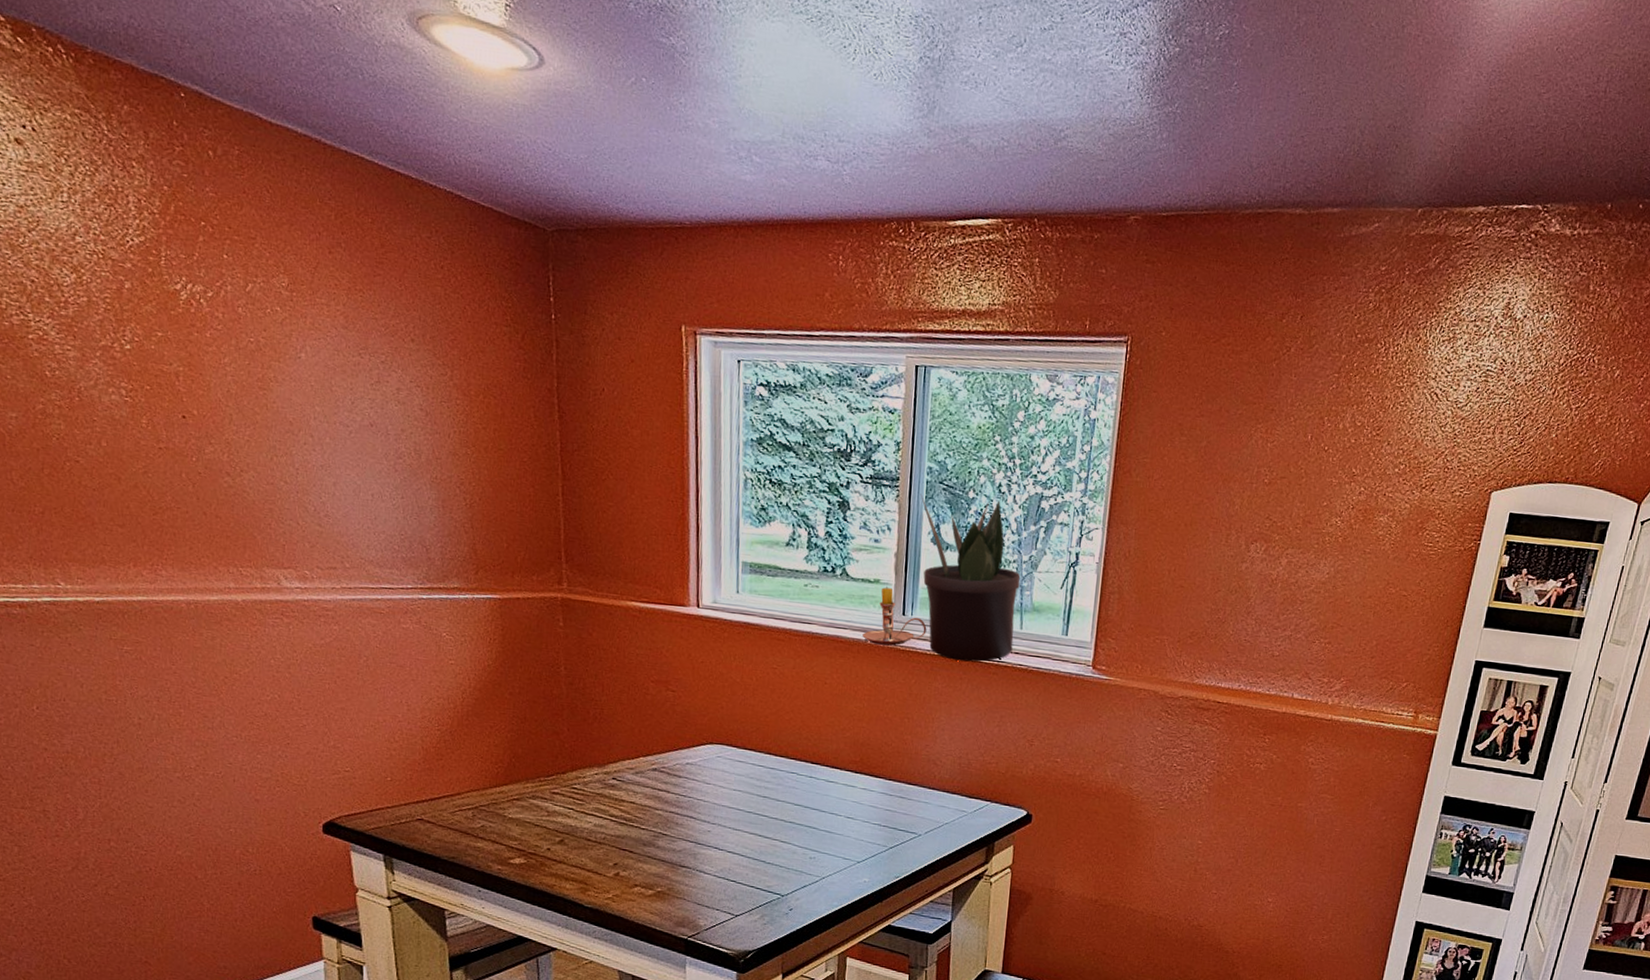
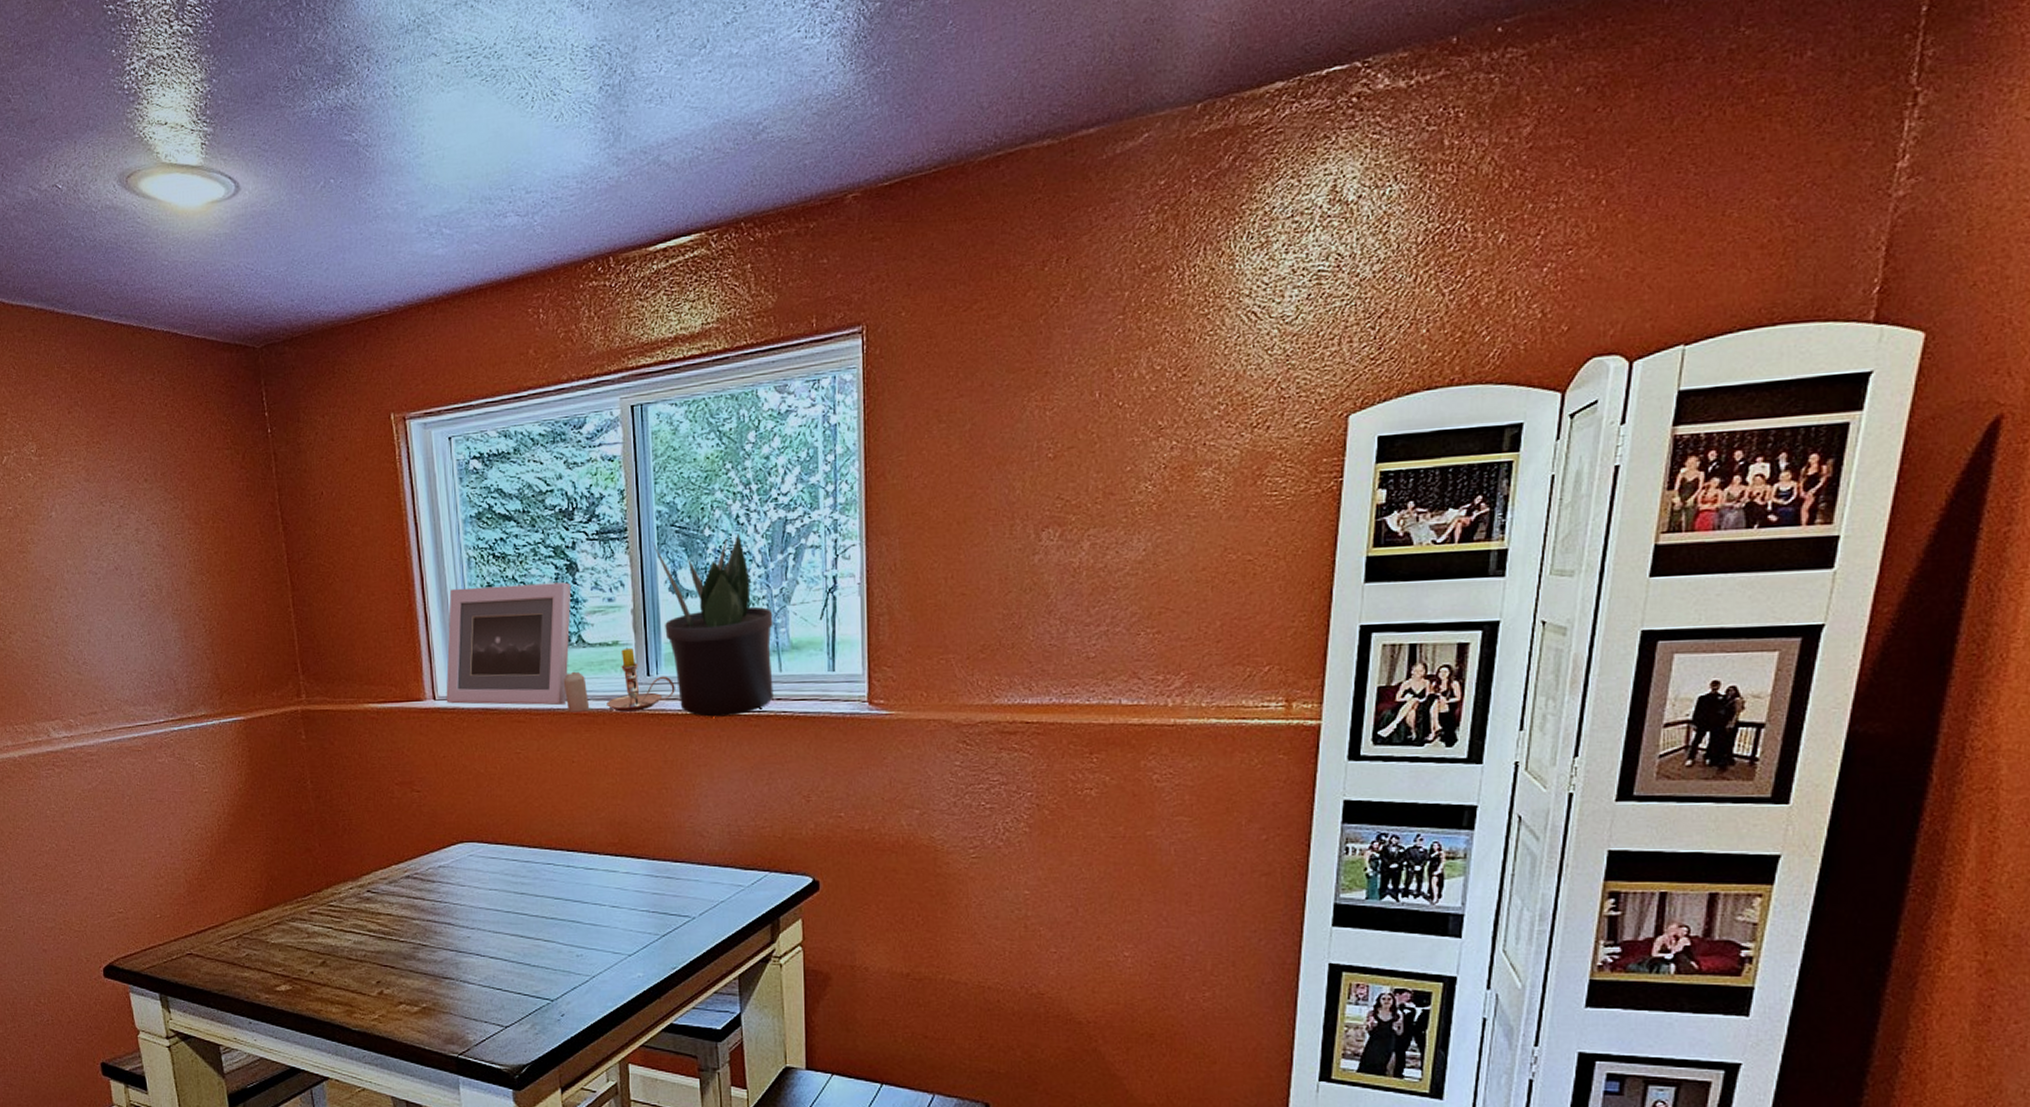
picture frame: none [709,505,842,631] -> present [446,582,572,706]
candle: none [824,601,847,639] -> present [563,671,590,712]

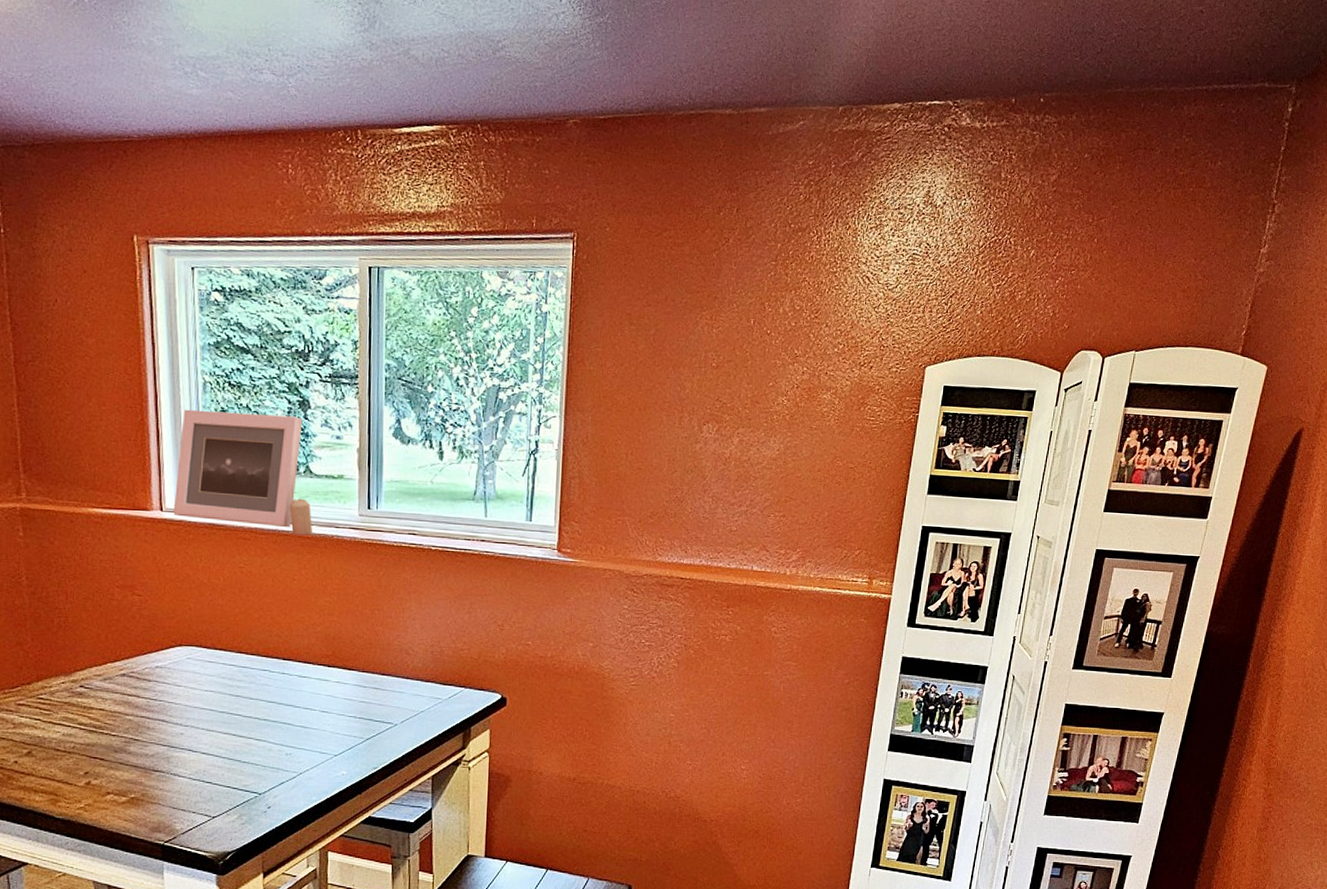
candlestick: present [607,647,675,712] -> none [329,482,393,540]
planter: present [651,533,774,717] -> none [380,390,483,552]

